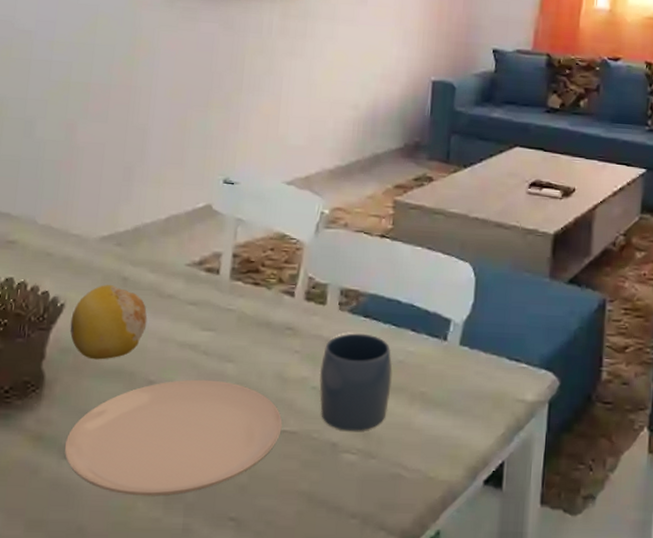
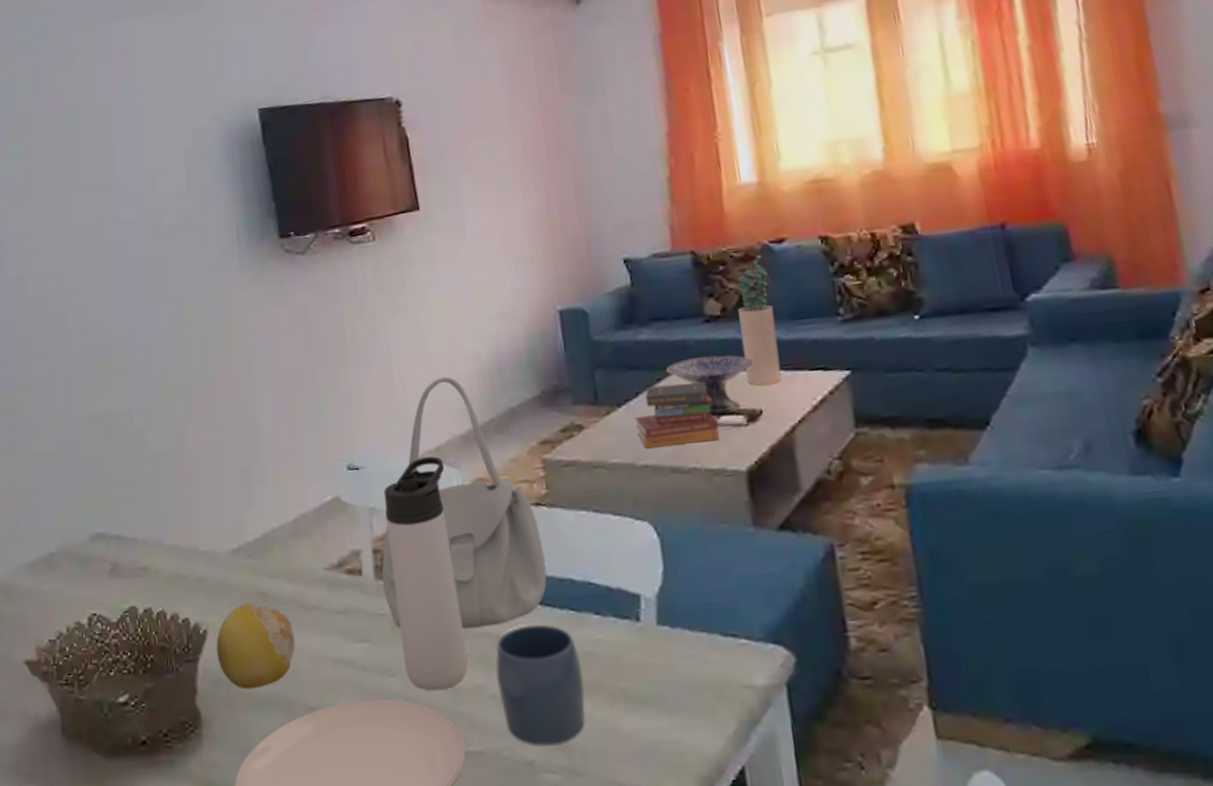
handbag: none [235,118,381,331] -> present [381,376,547,628]
thermos bottle: none [242,183,310,378] -> present [383,456,468,691]
books: none [475,155,540,207] -> present [634,382,720,449]
decorative bowl: none [507,139,577,188] -> present [665,355,754,416]
vase: none [569,65,602,171] -> present [738,253,782,387]

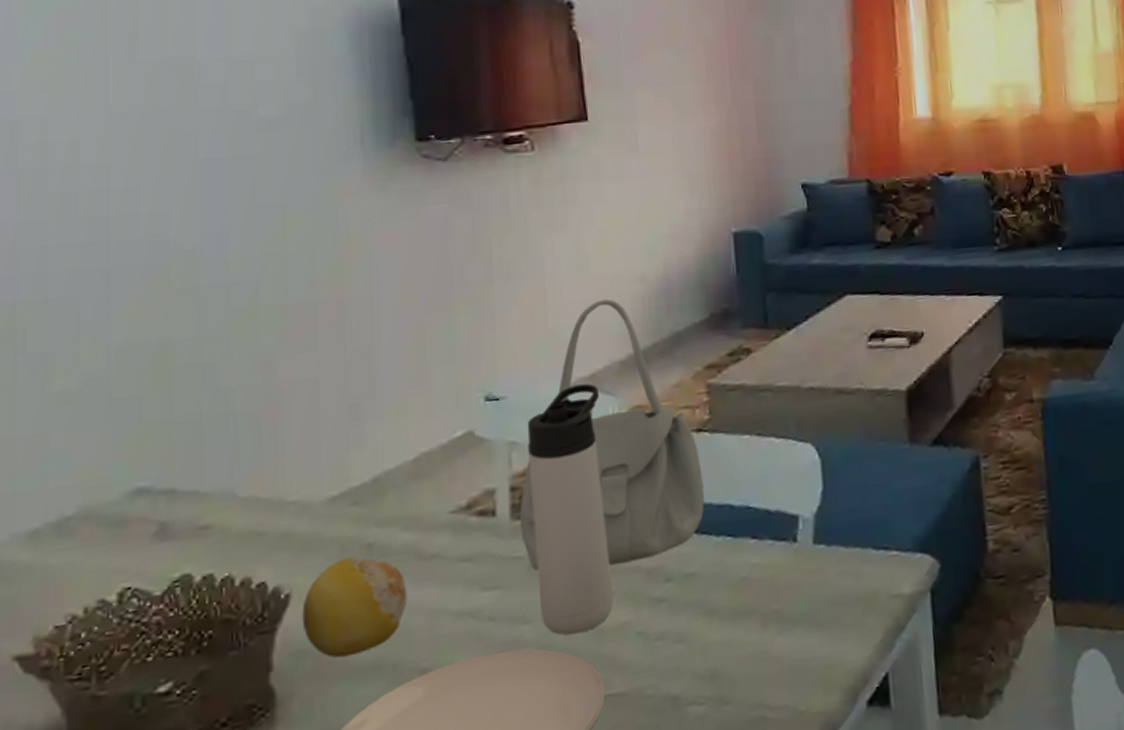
mug: present [495,624,586,745] -> none [643,553,737,678]
books: present [634,382,720,449] -> none [803,306,884,372]
decorative bowl: present [665,355,754,416] -> none [836,280,918,338]
vase: present [738,253,782,387] -> none [907,184,943,310]

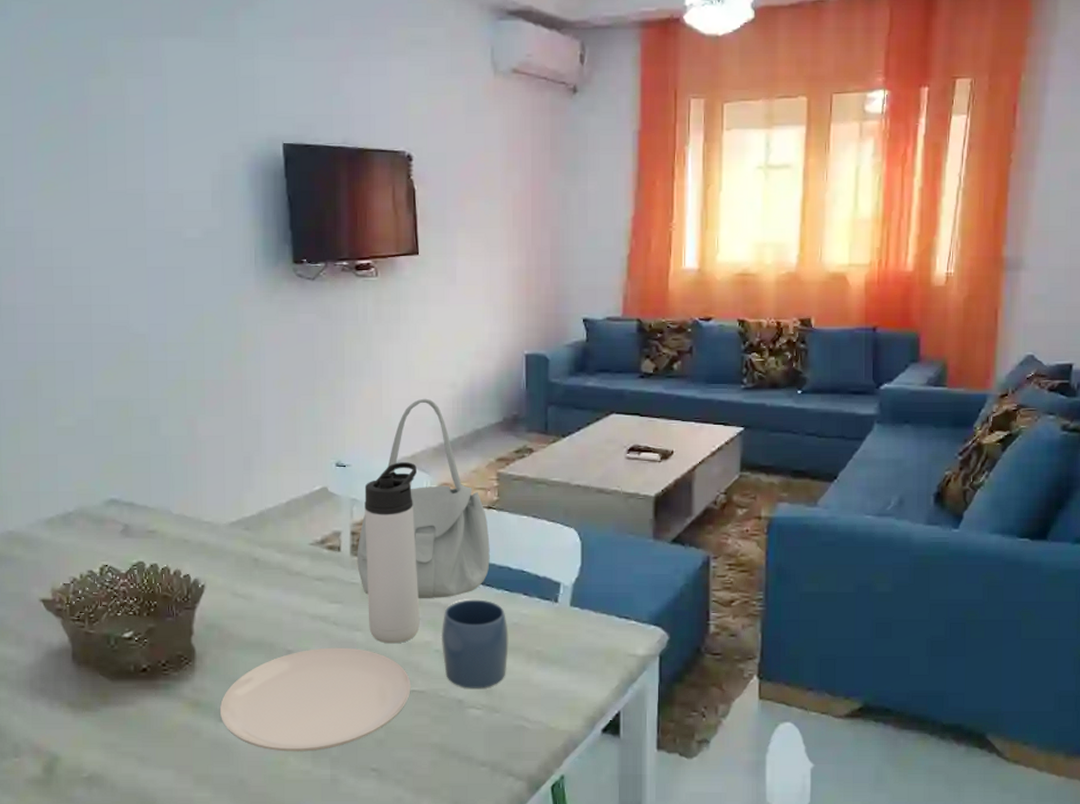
fruit: present [302,557,408,658] -> none [212,566,280,634]
mug: none [643,553,737,678] -> present [441,599,509,688]

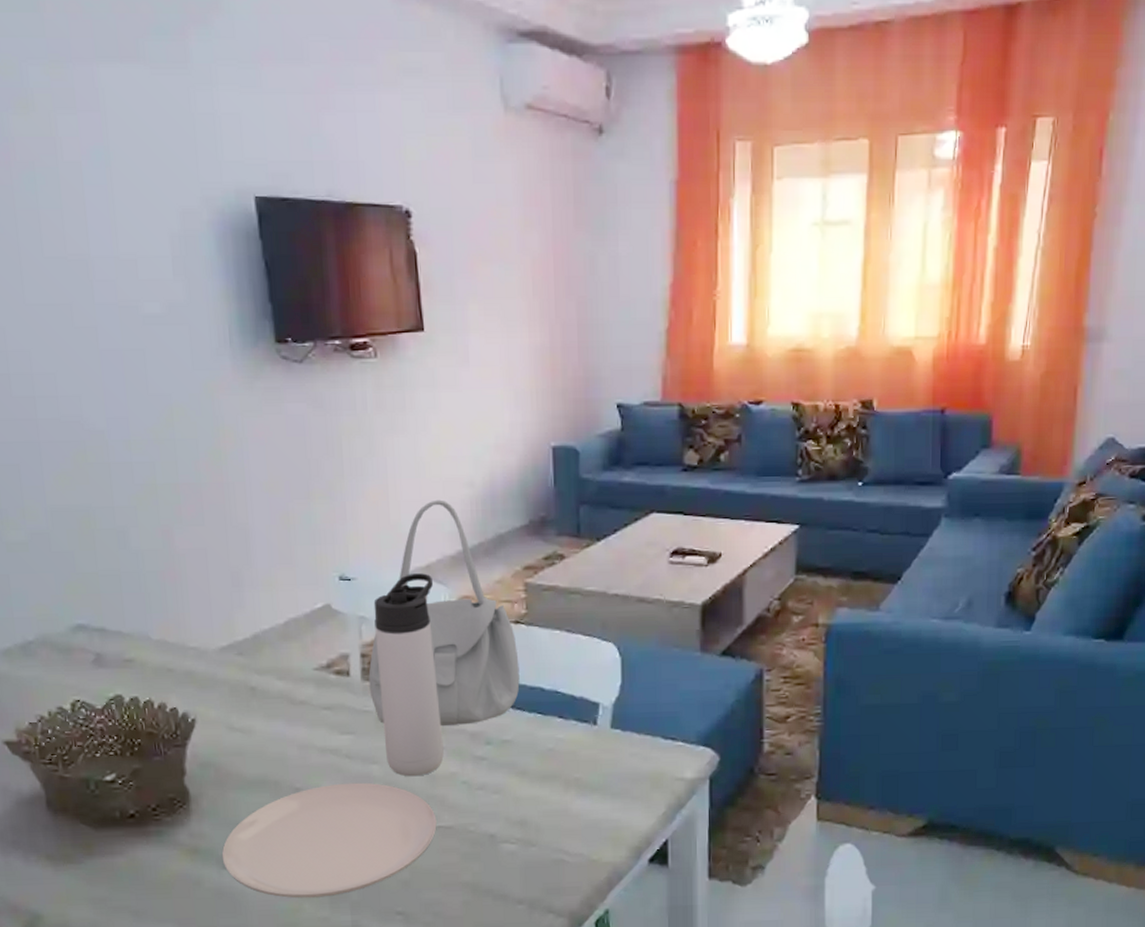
mug: present [441,599,509,688] -> none [467,724,544,822]

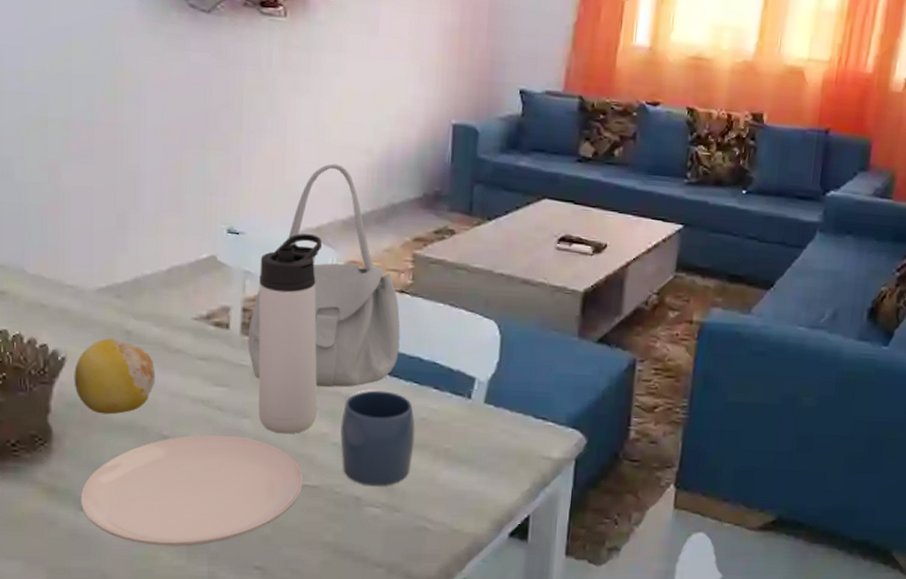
fruit: none [204,696,284,772] -> present [74,338,156,415]
mug: none [467,724,544,822] -> present [339,390,415,486]

